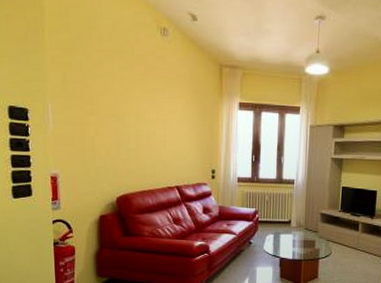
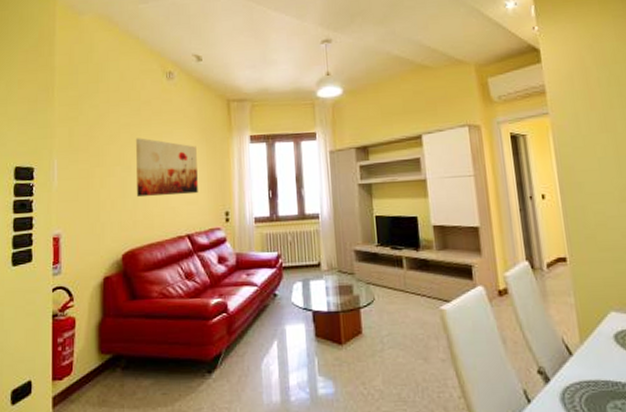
wall art: none [130,92,188,151] -> present [136,138,198,198]

